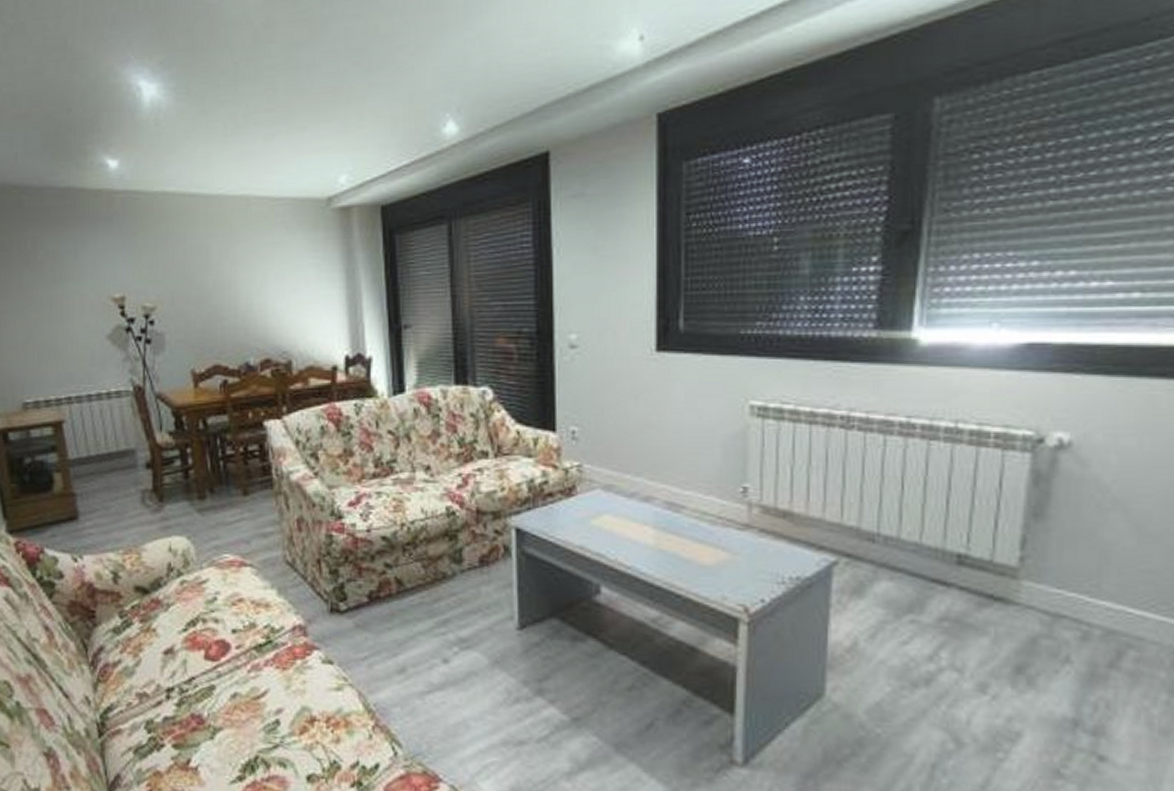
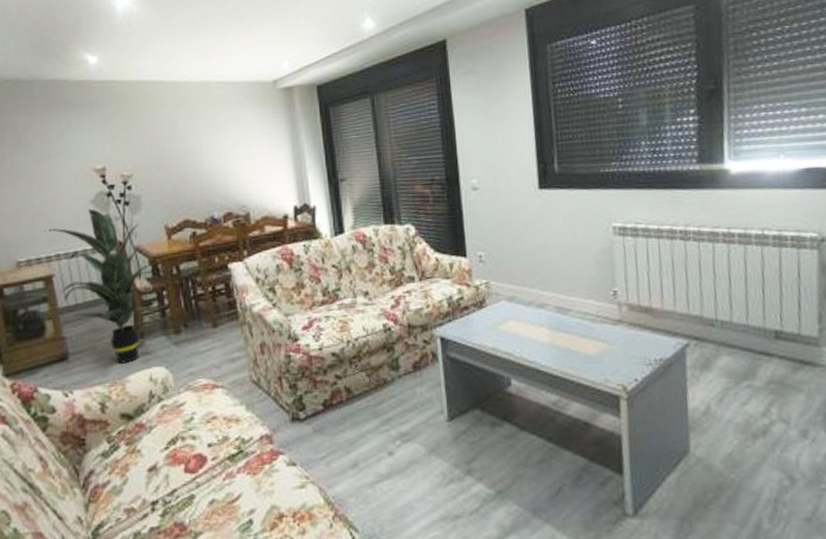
indoor plant: none [54,345,181,529] -> present [44,208,157,363]

